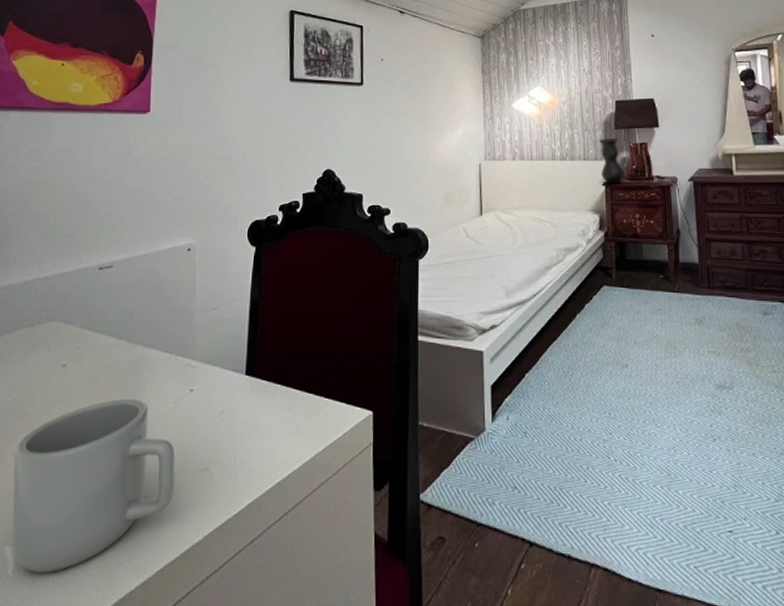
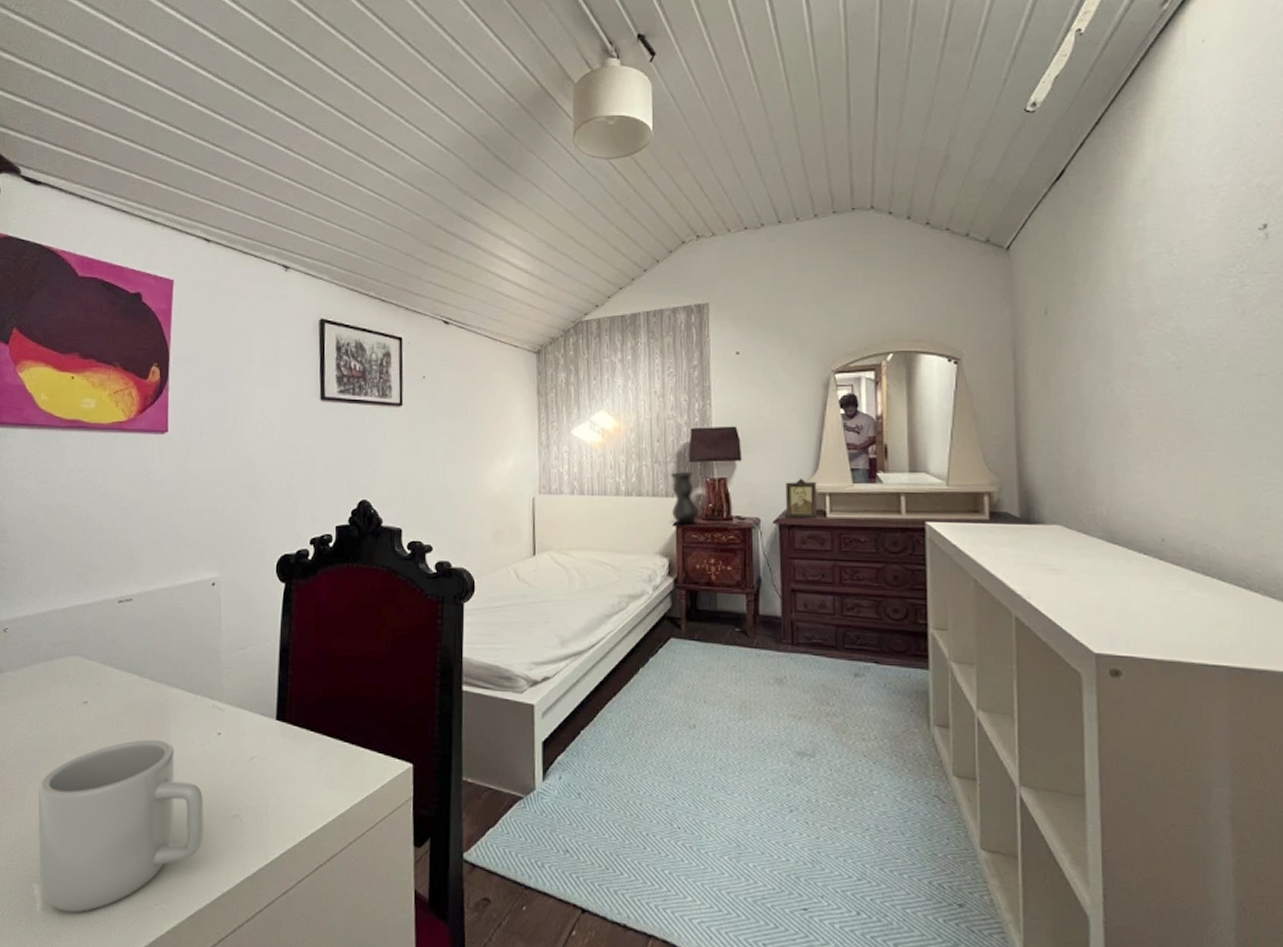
photo frame: none [697,141,725,177] -> present [785,478,817,519]

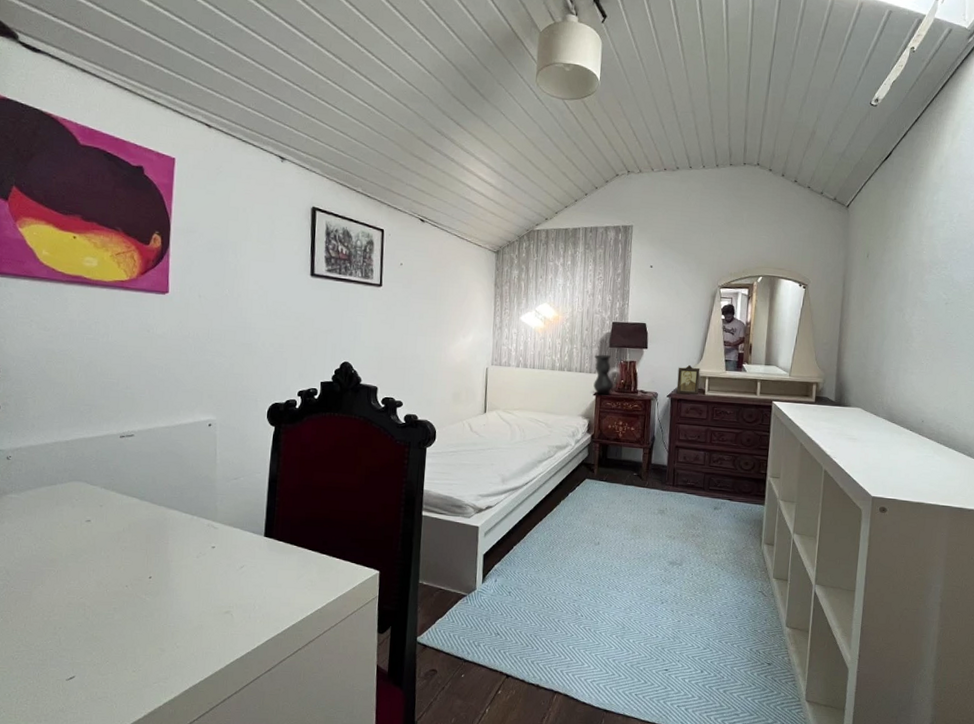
mug: present [38,739,204,913] -> none [43,551,199,692]

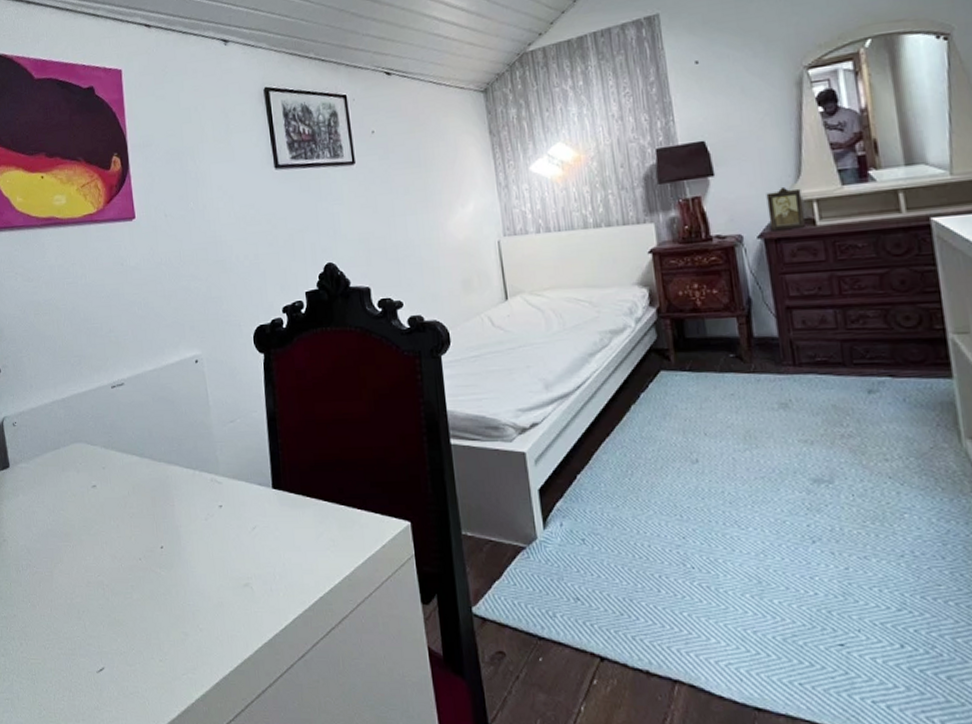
vase: present [593,354,614,396] -> none [640,195,675,253]

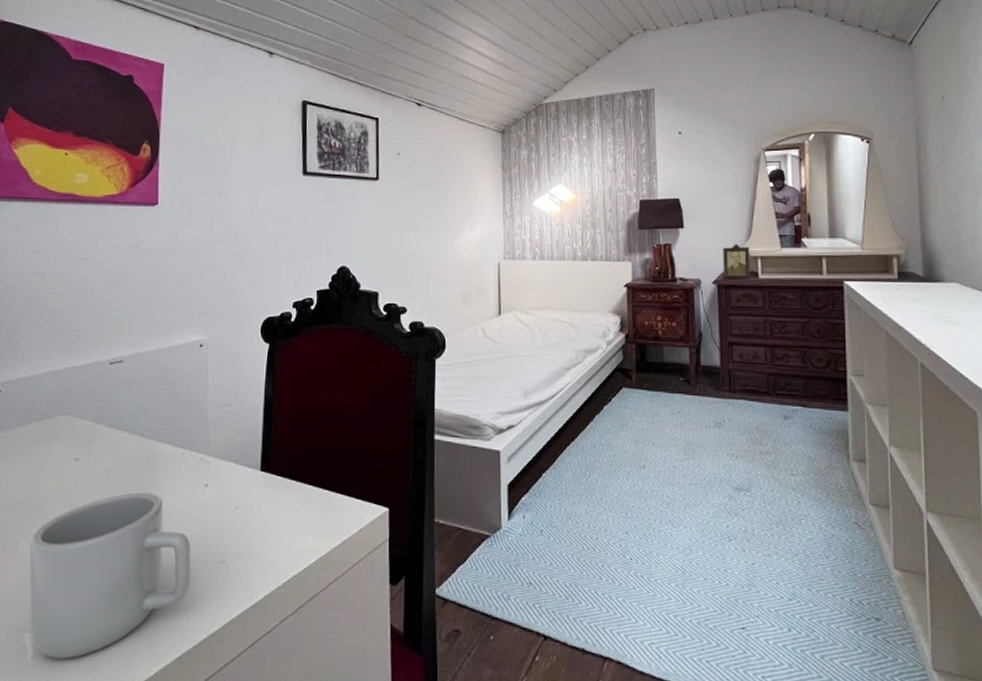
mug: none [63,517,219,686] -> present [29,492,192,659]

